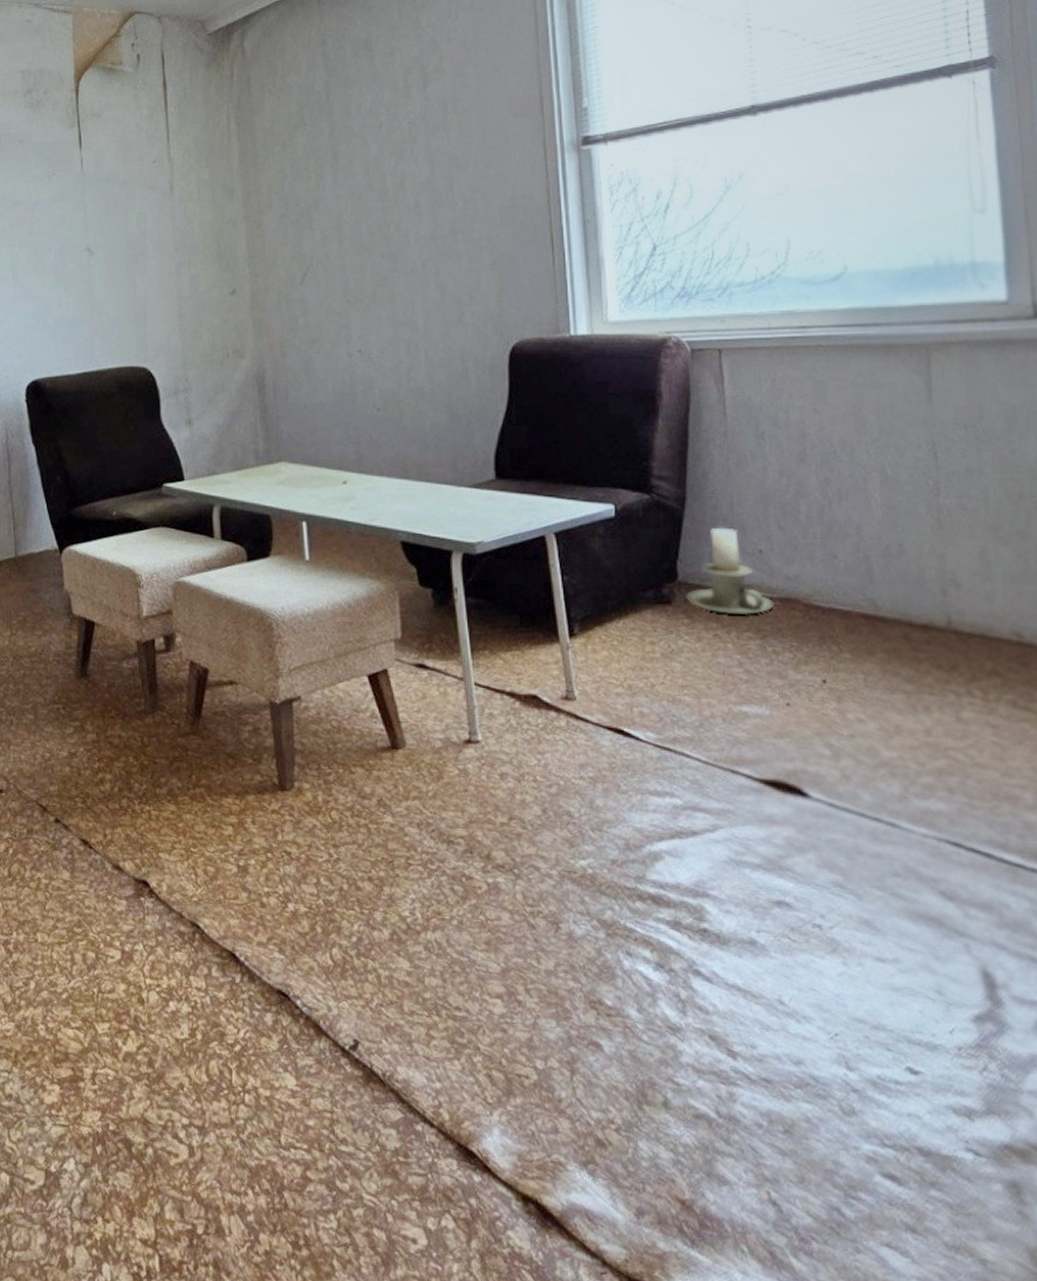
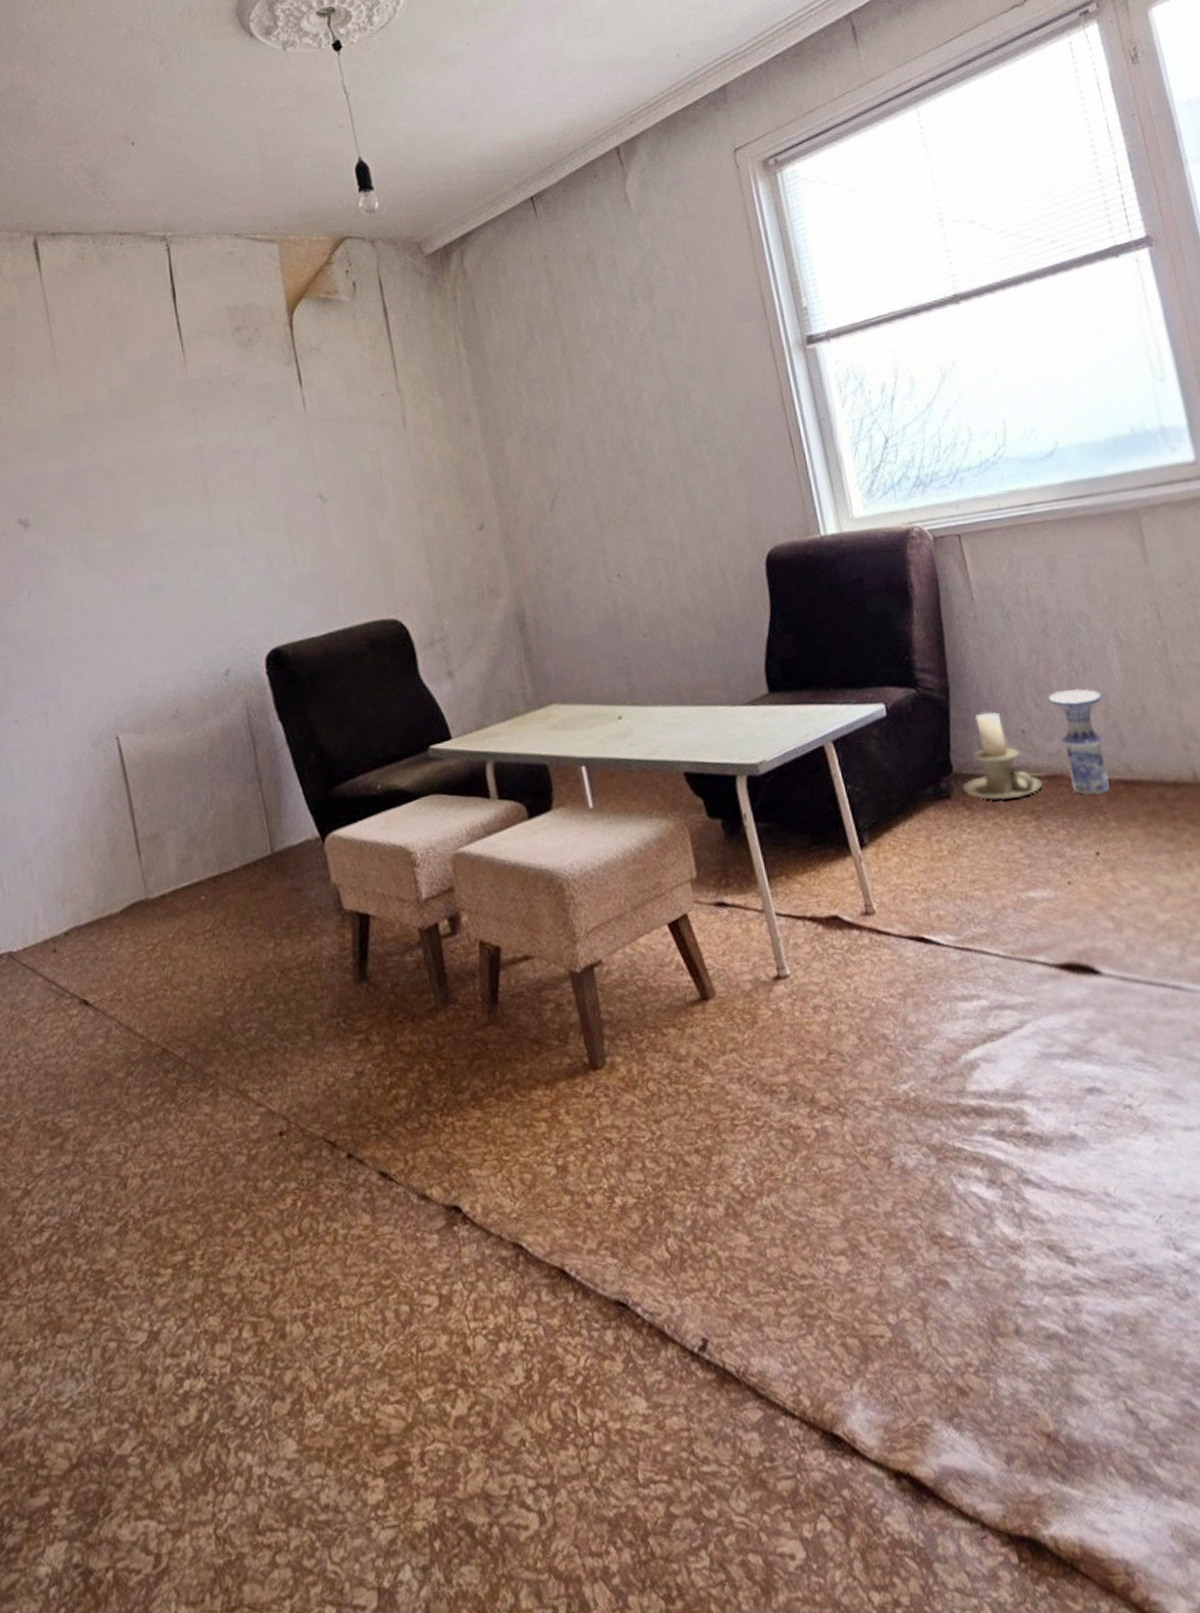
vase: none [794,516,855,624] -> present [1048,689,1110,795]

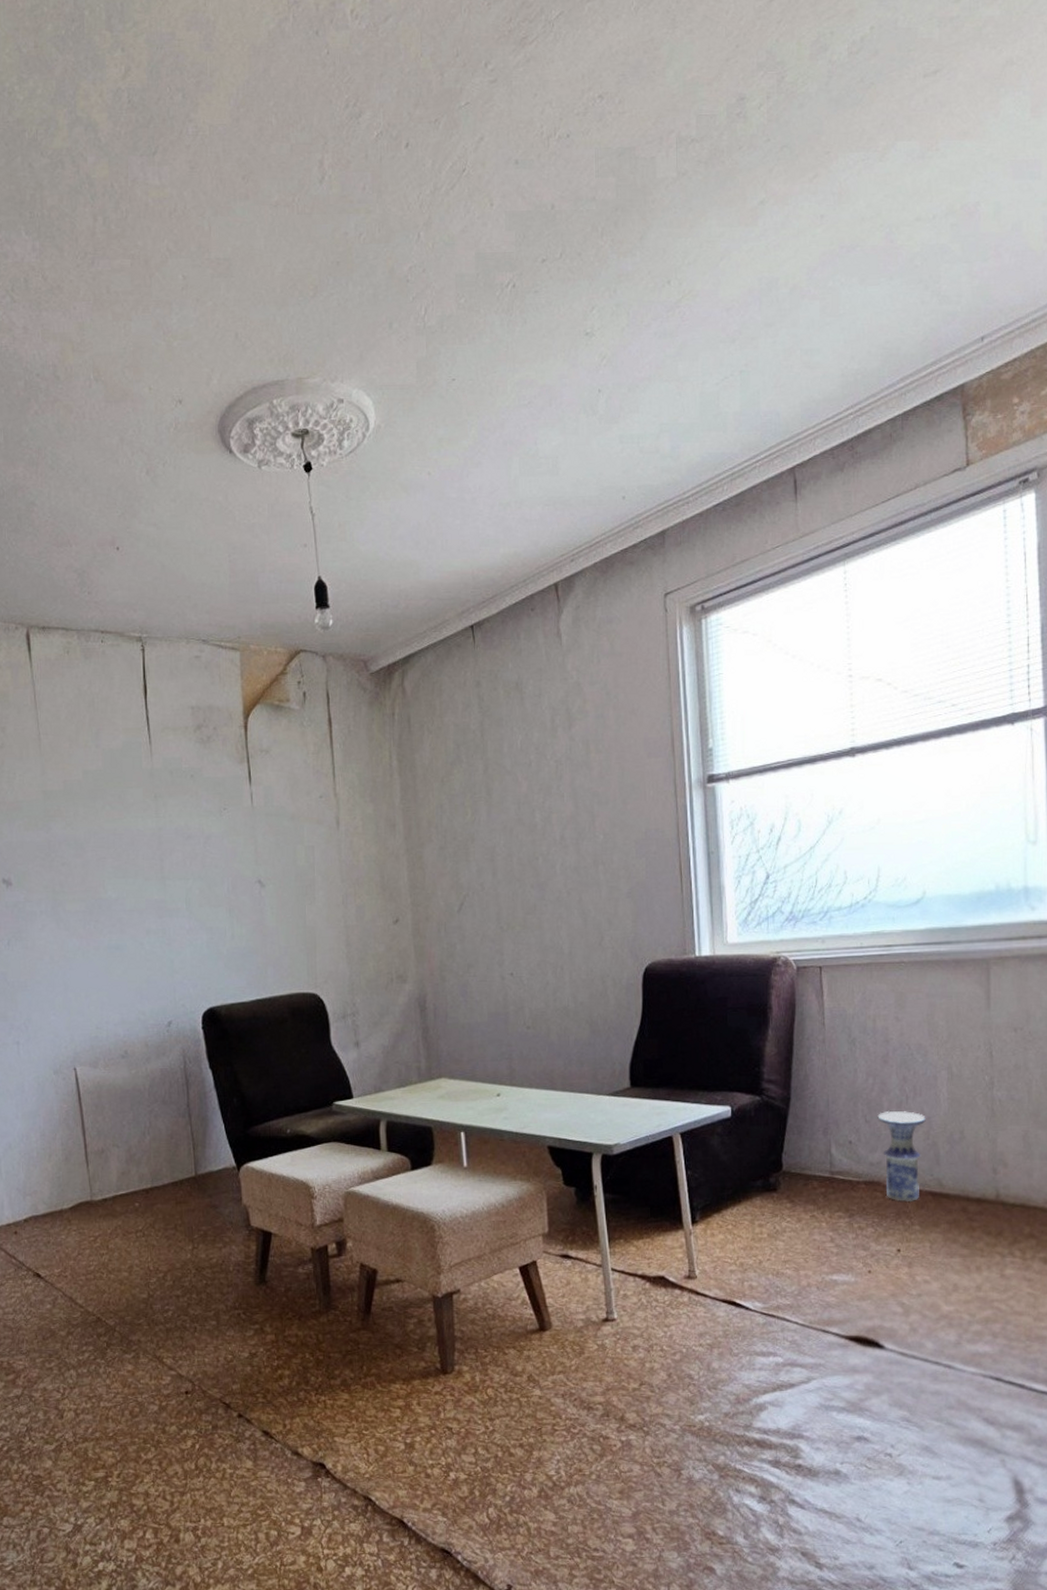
candle holder: present [962,712,1043,800] -> none [789,1122,860,1198]

